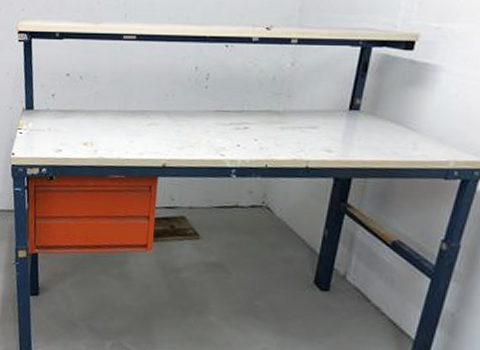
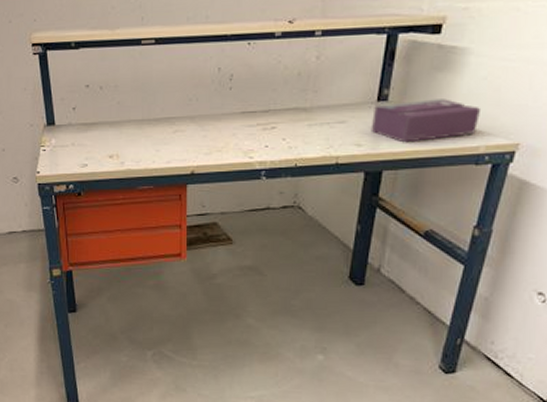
tissue box: none [341,112,452,153] -> present [370,99,482,143]

